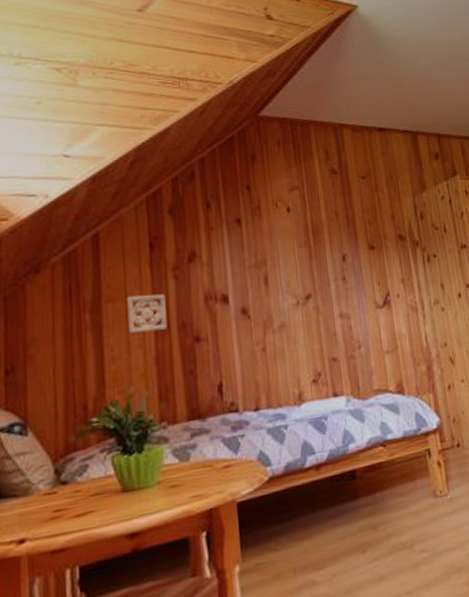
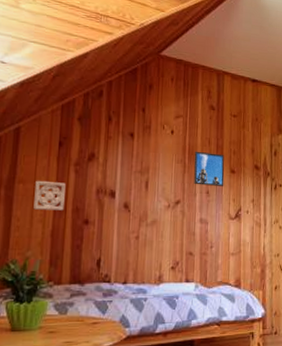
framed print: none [319,227,364,272] -> present [193,151,225,186]

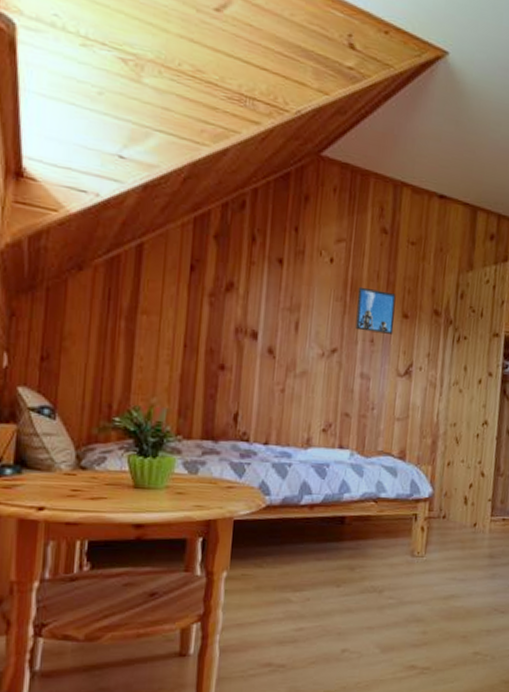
wall ornament: present [33,180,66,211] -> none [159,312,198,351]

